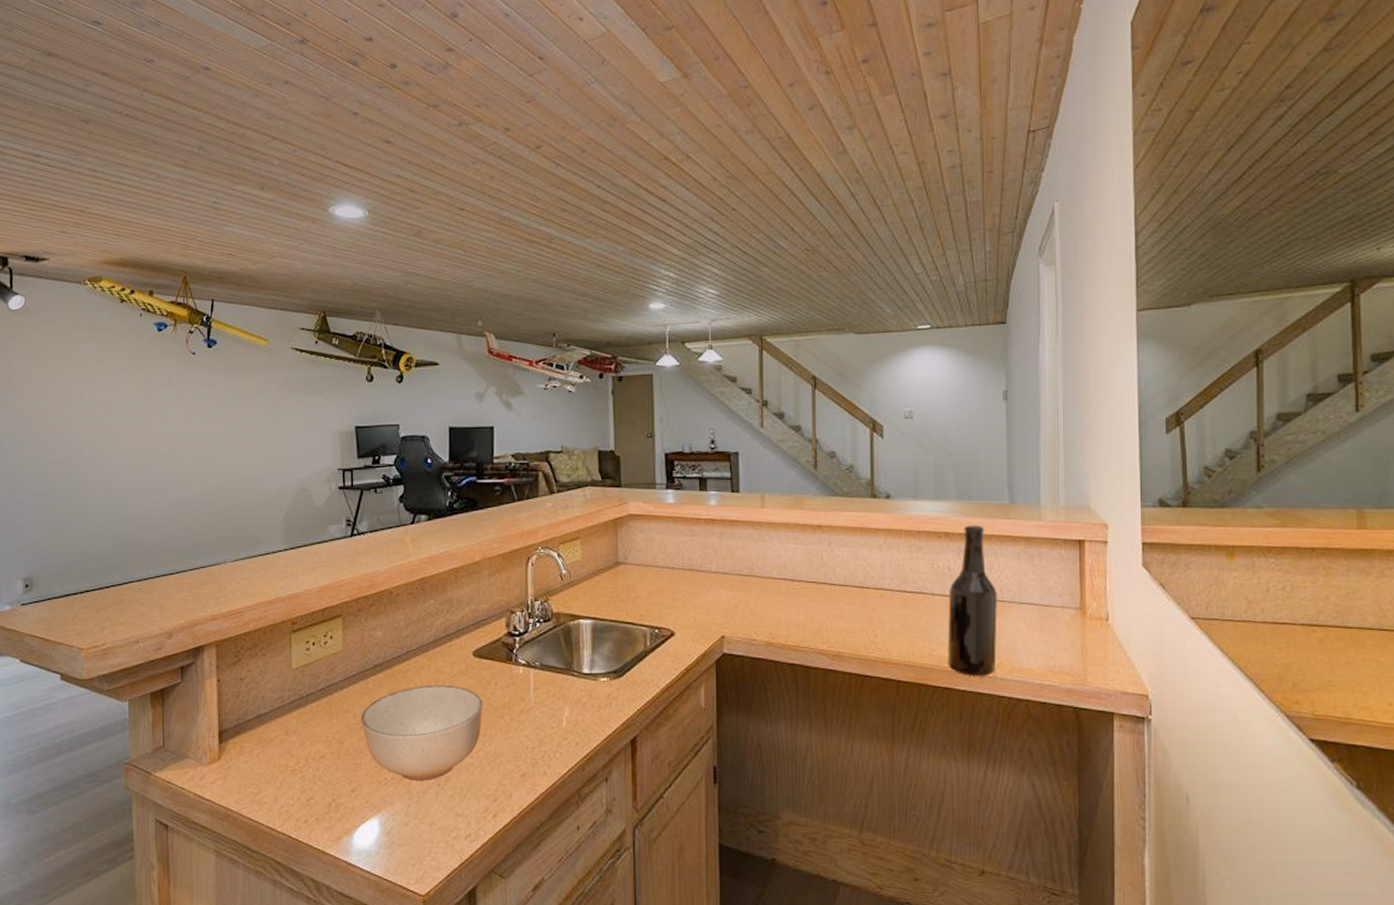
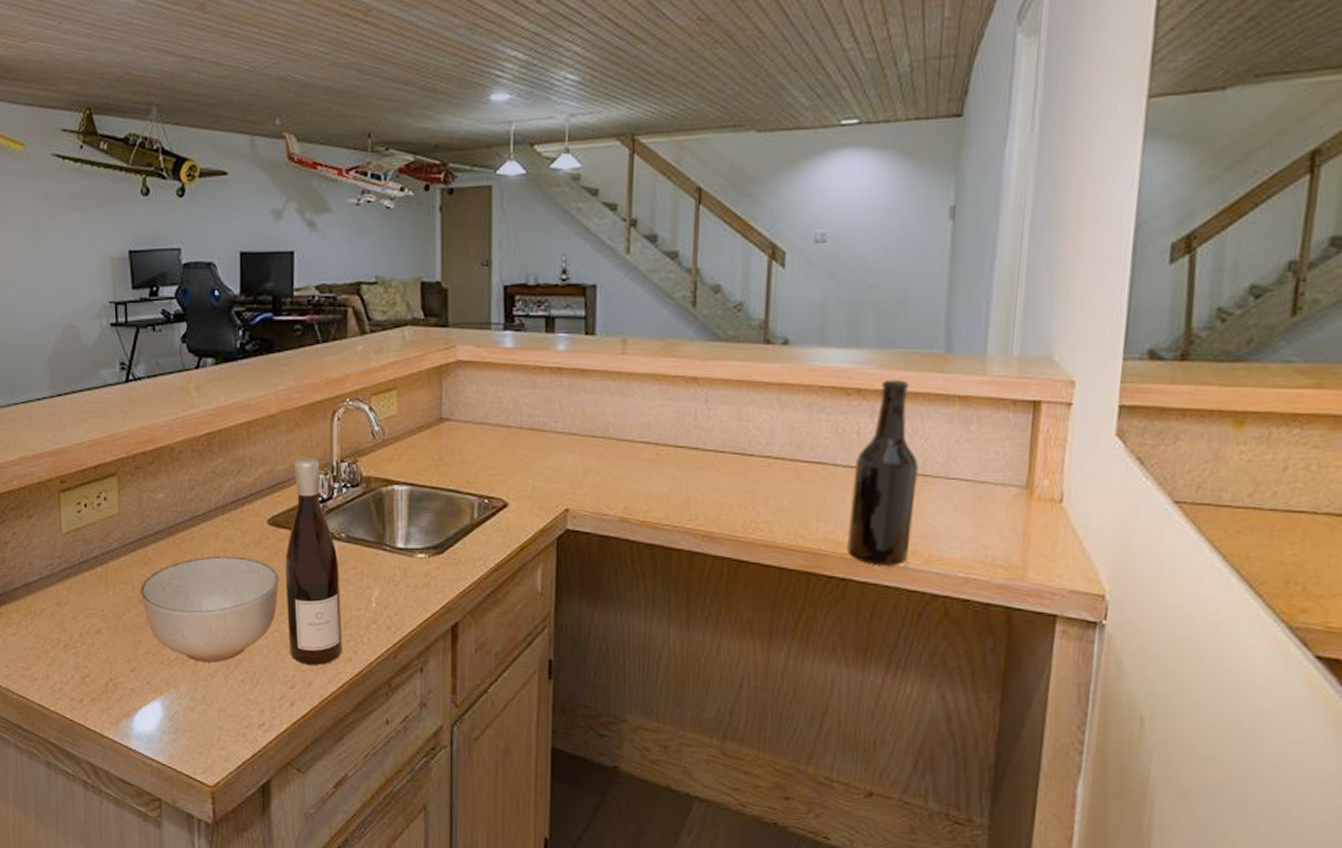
bottle: none [488,596,538,779] -> present [285,456,342,665]

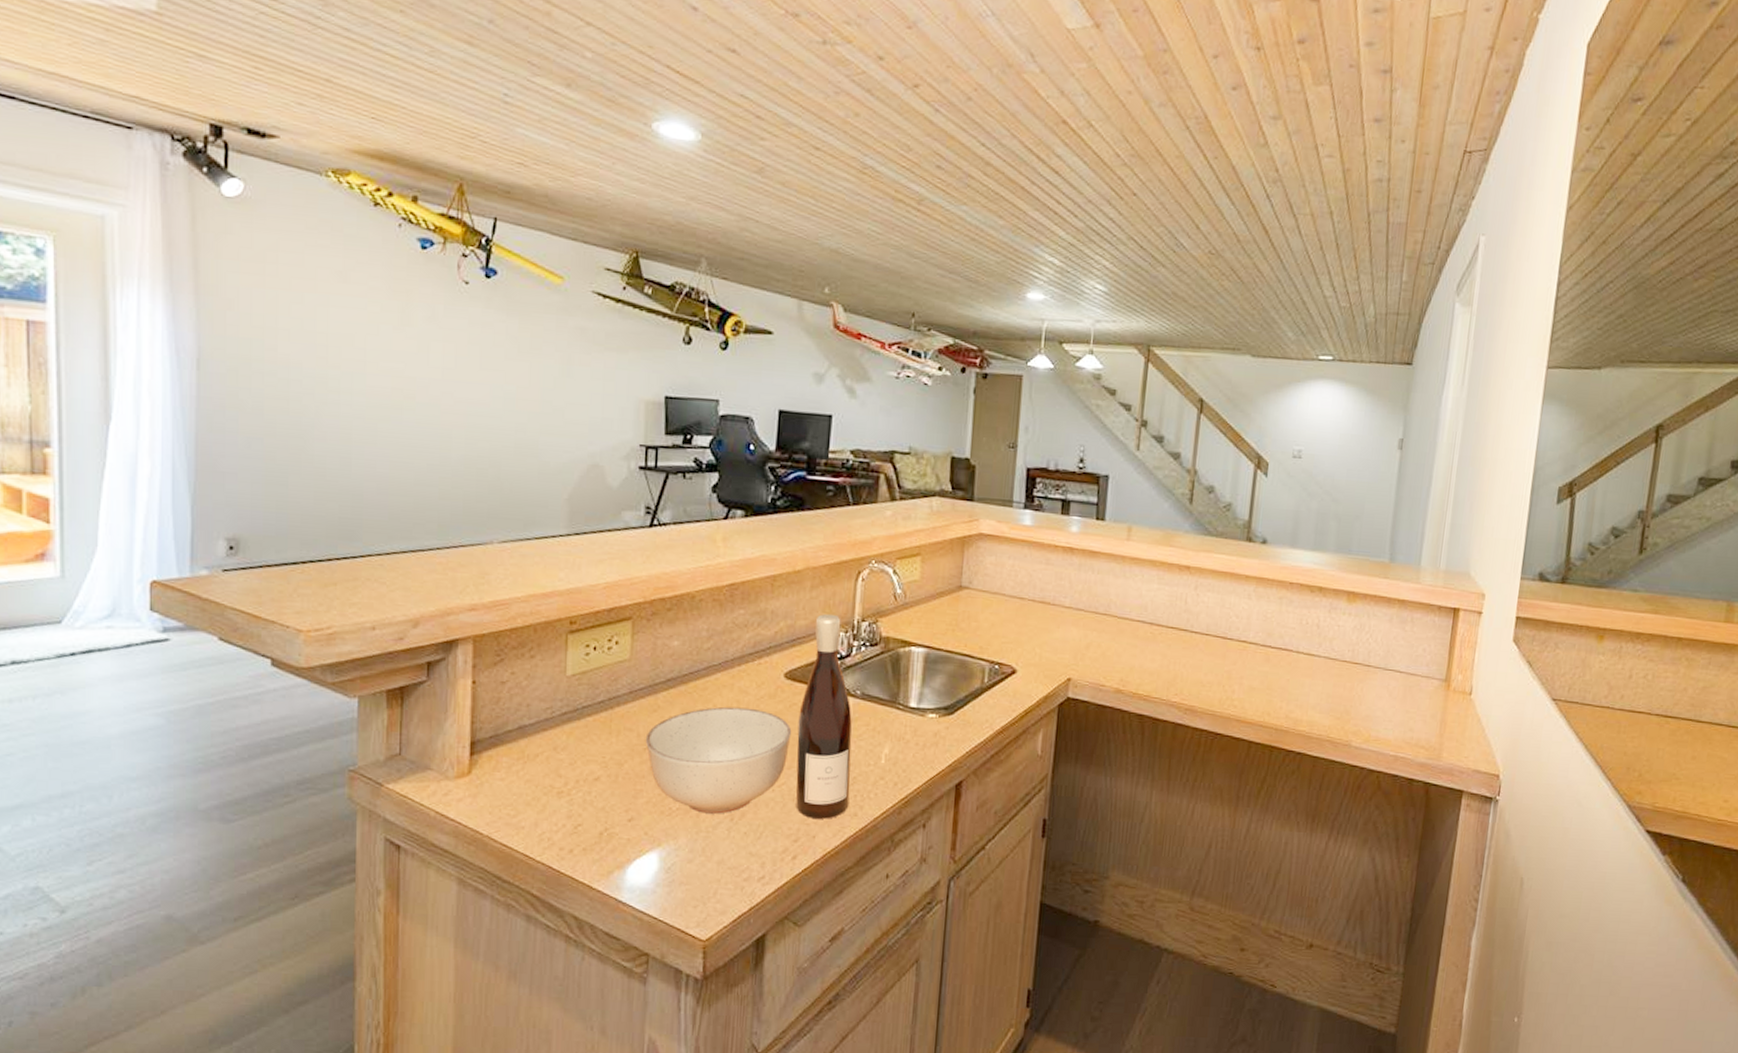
bottle: present [846,379,918,567] -> none [1303,581,1364,744]

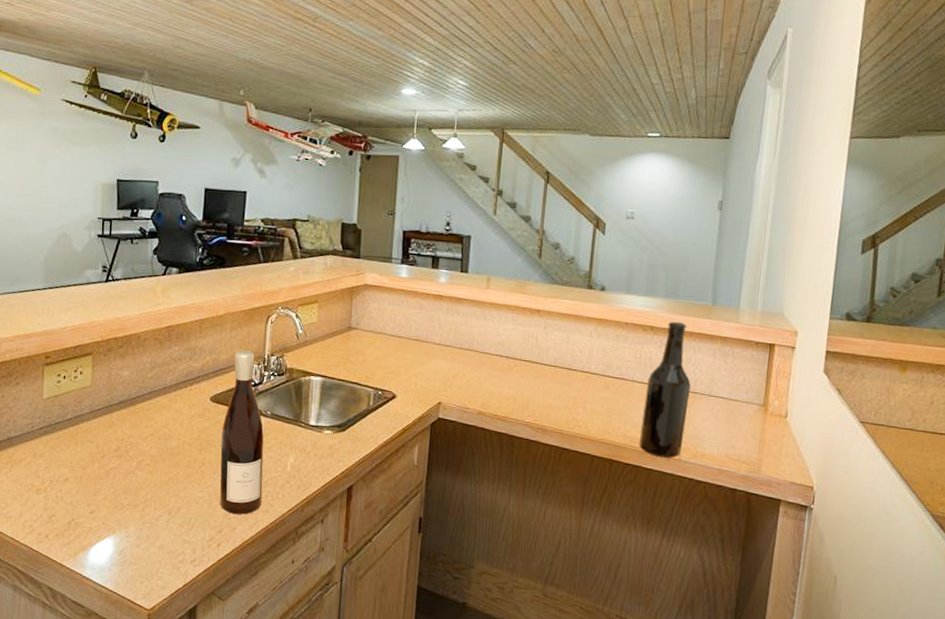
bowl: present [645,706,792,814] -> none [103,423,216,509]
bottle: none [1303,581,1364,744] -> present [639,321,691,459]

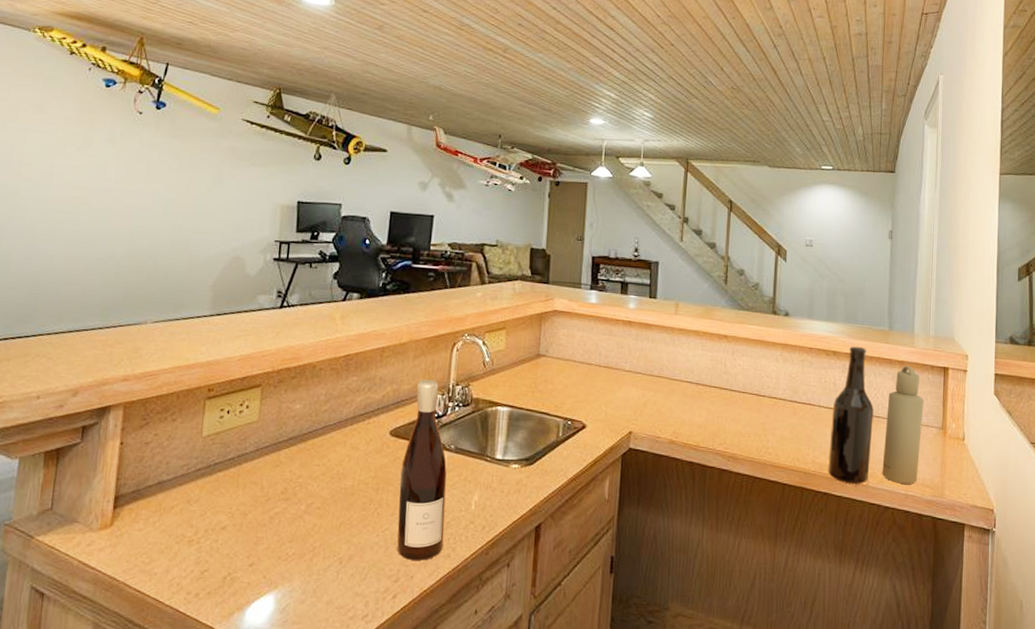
bottle: none [696,341,746,460] -> present [882,365,924,484]

